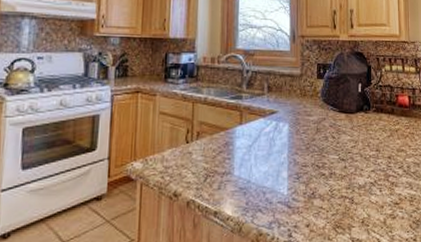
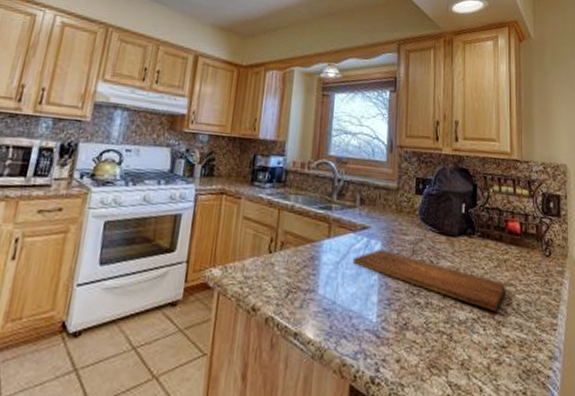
cutting board: none [264,130,398,174] -> present [353,248,506,311]

